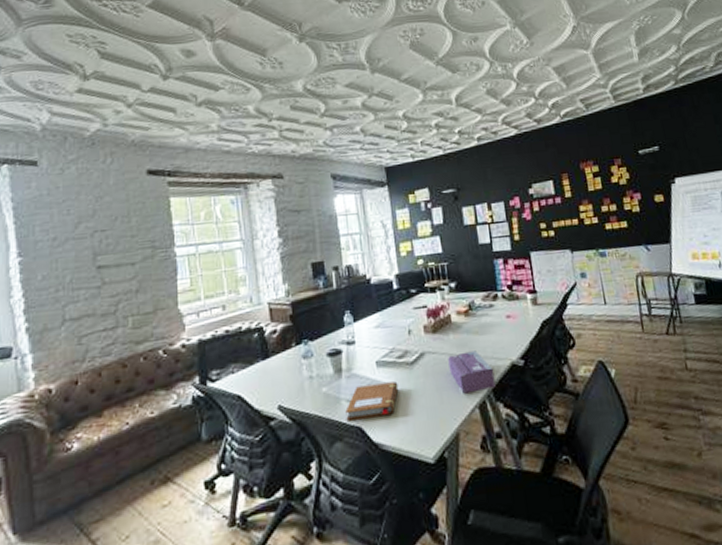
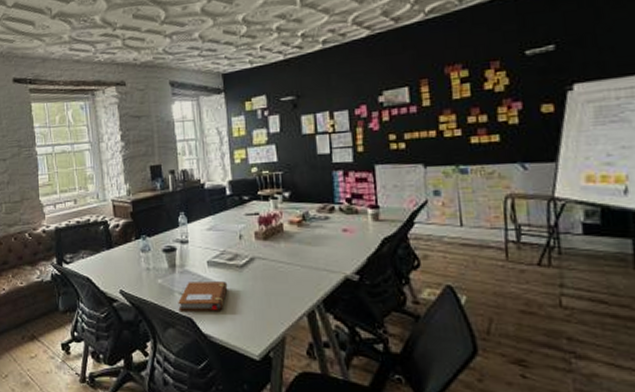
tissue box: present [448,350,496,394] -> none [278,261,327,301]

